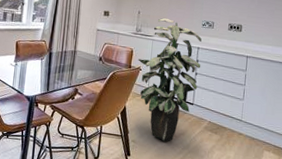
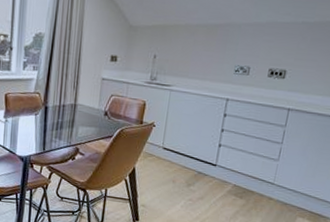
indoor plant: present [137,18,202,142] -> none [150,63,233,206]

